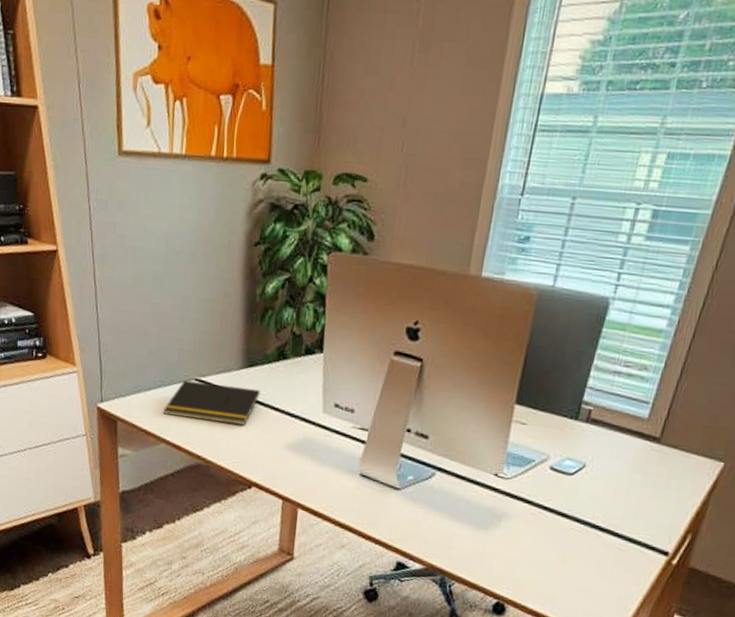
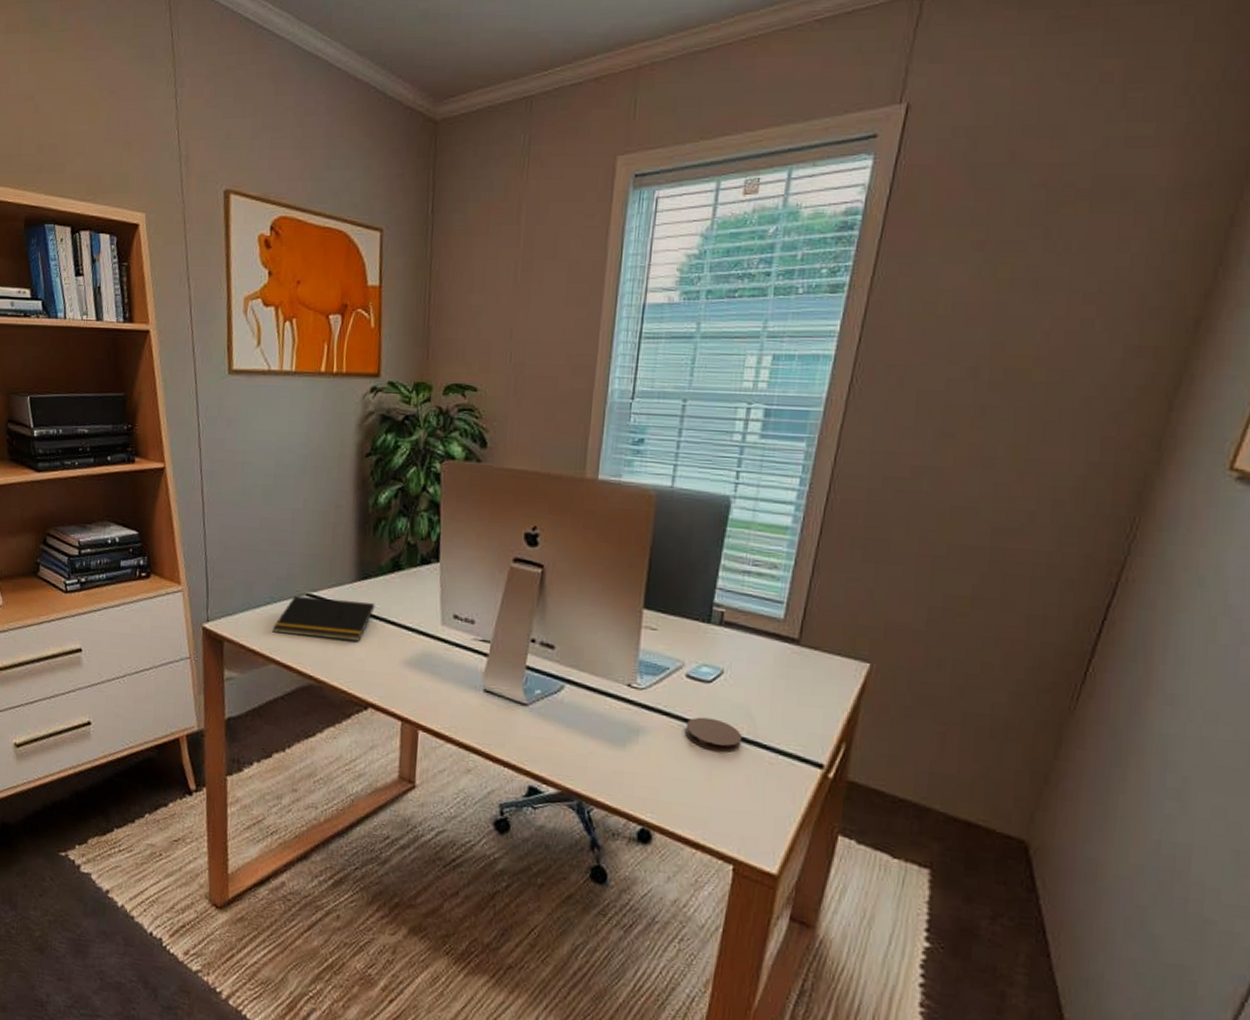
coaster: none [544,506,597,539] -> present [685,717,743,752]

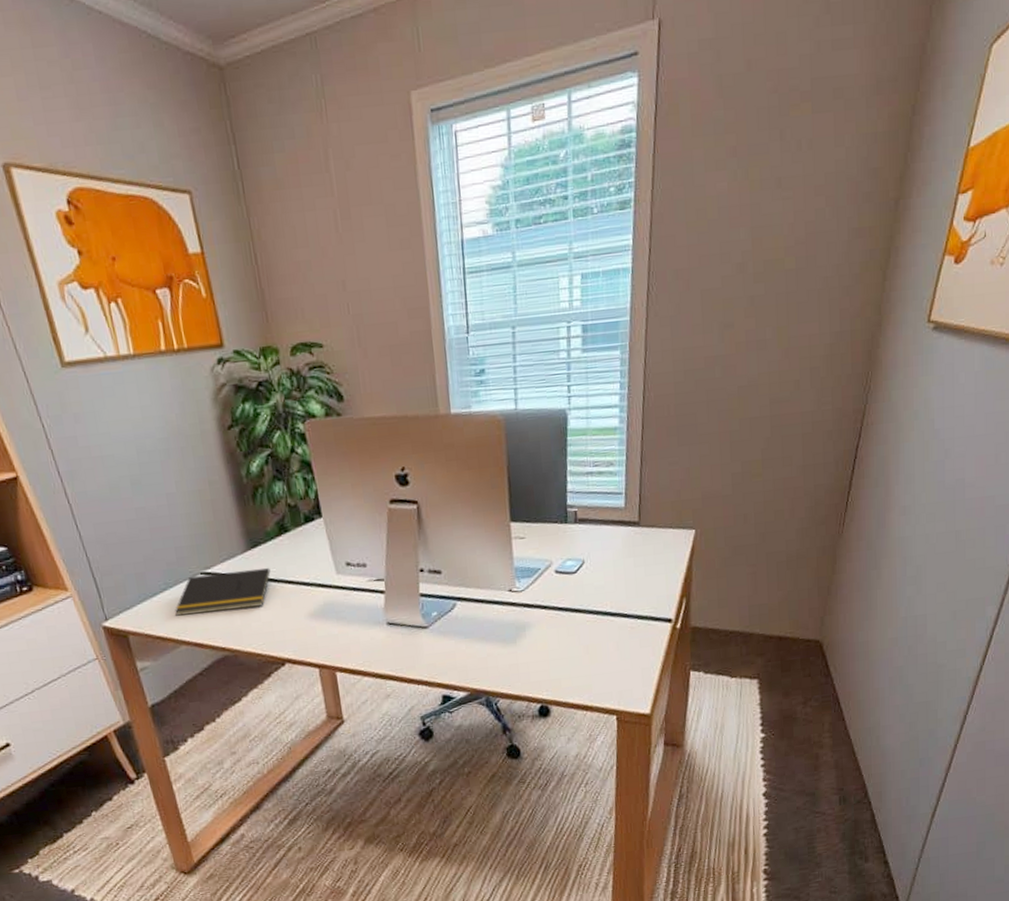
coaster: present [685,717,743,752] -> none [561,602,608,629]

